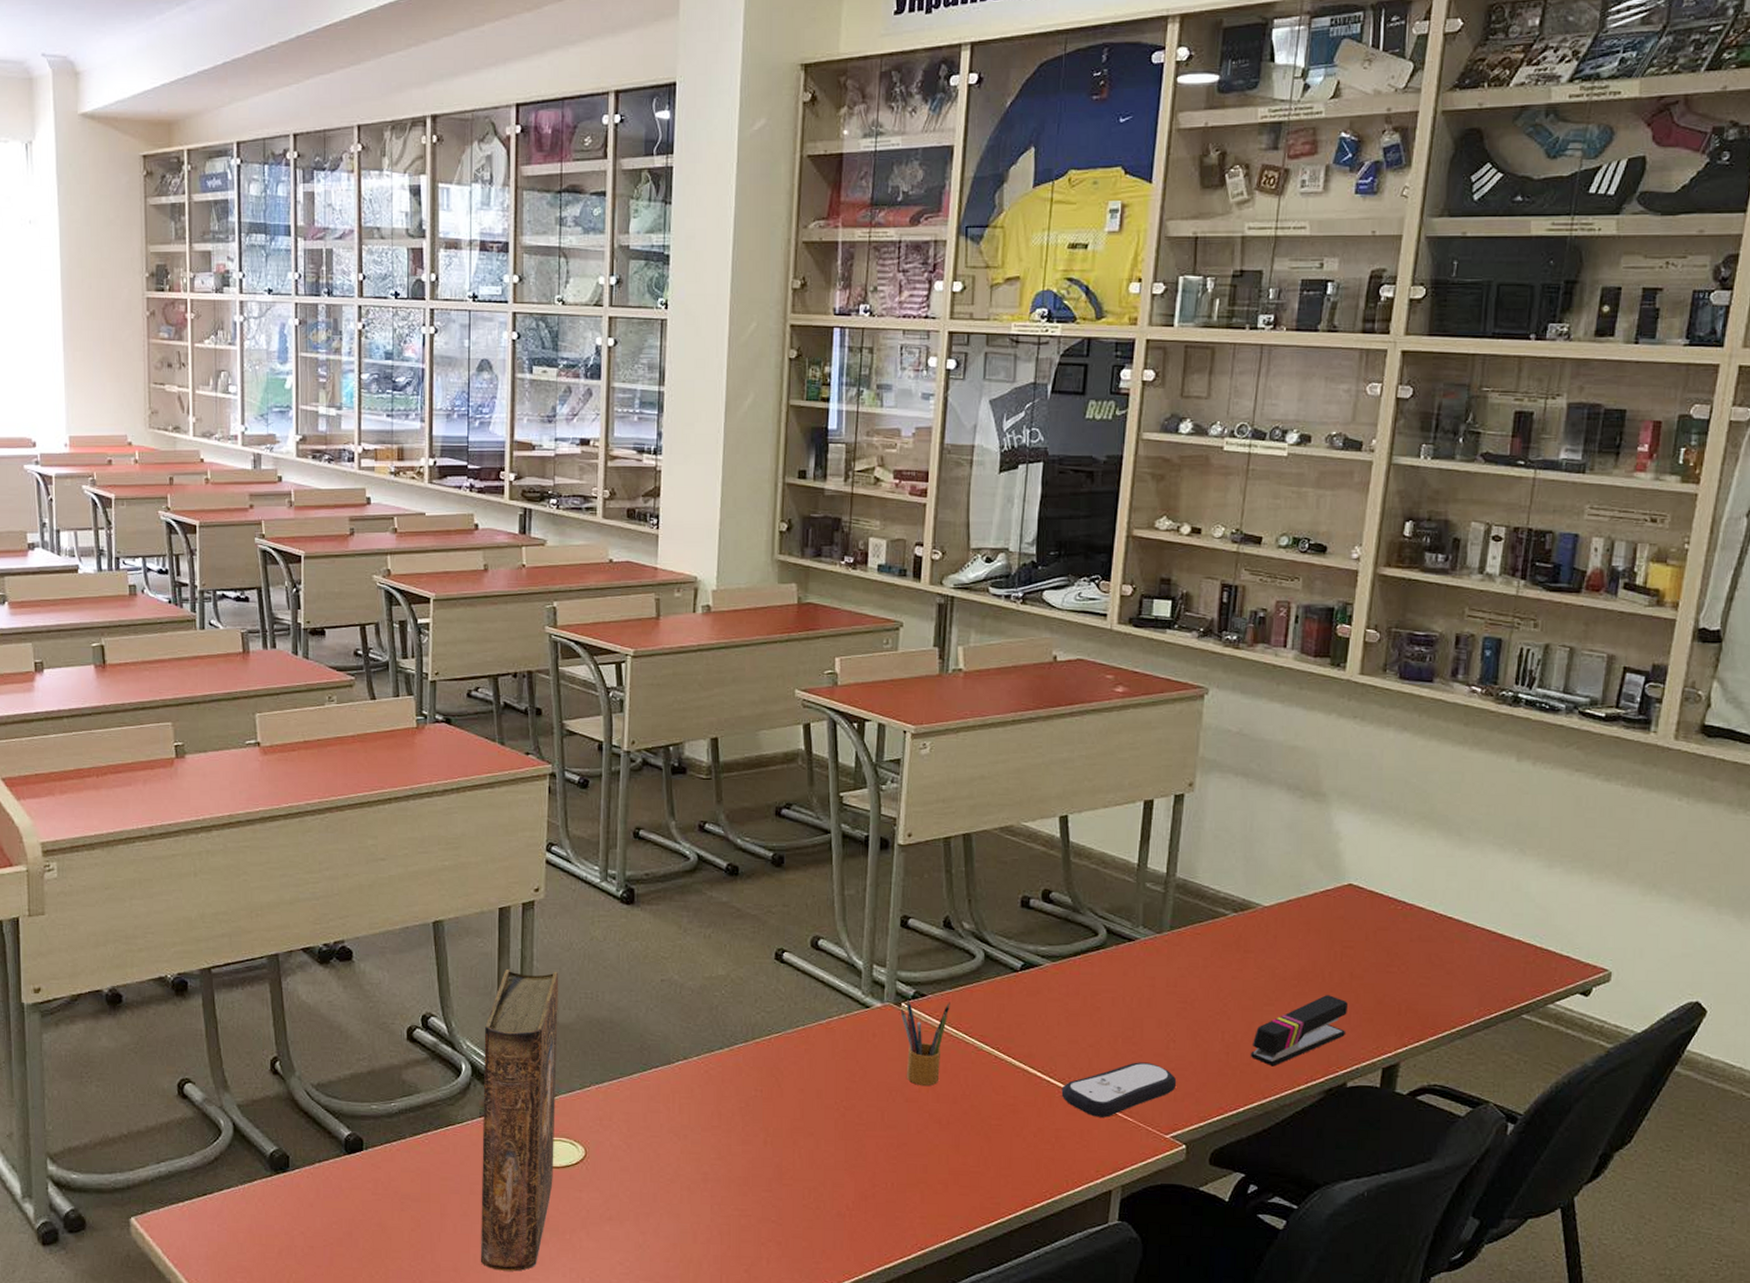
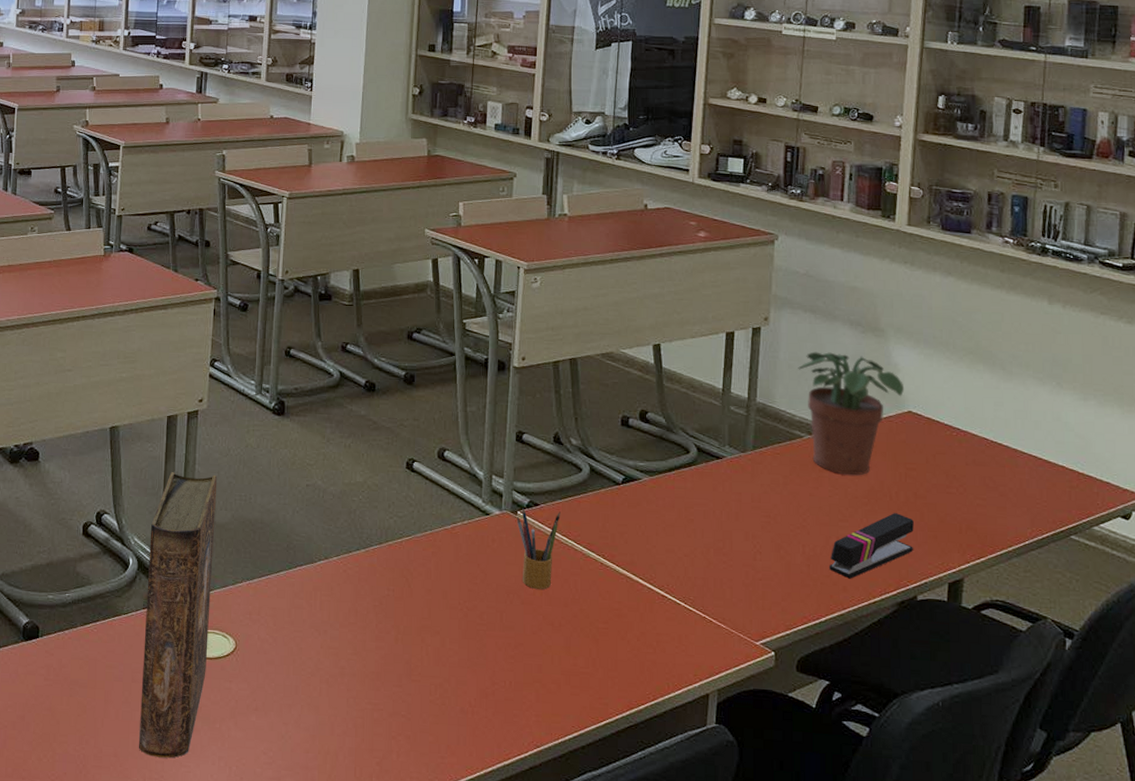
remote control: present [1061,1062,1177,1118] -> none [661,571,764,624]
potted plant: none [1225,820,1346,956] -> present [798,351,905,476]

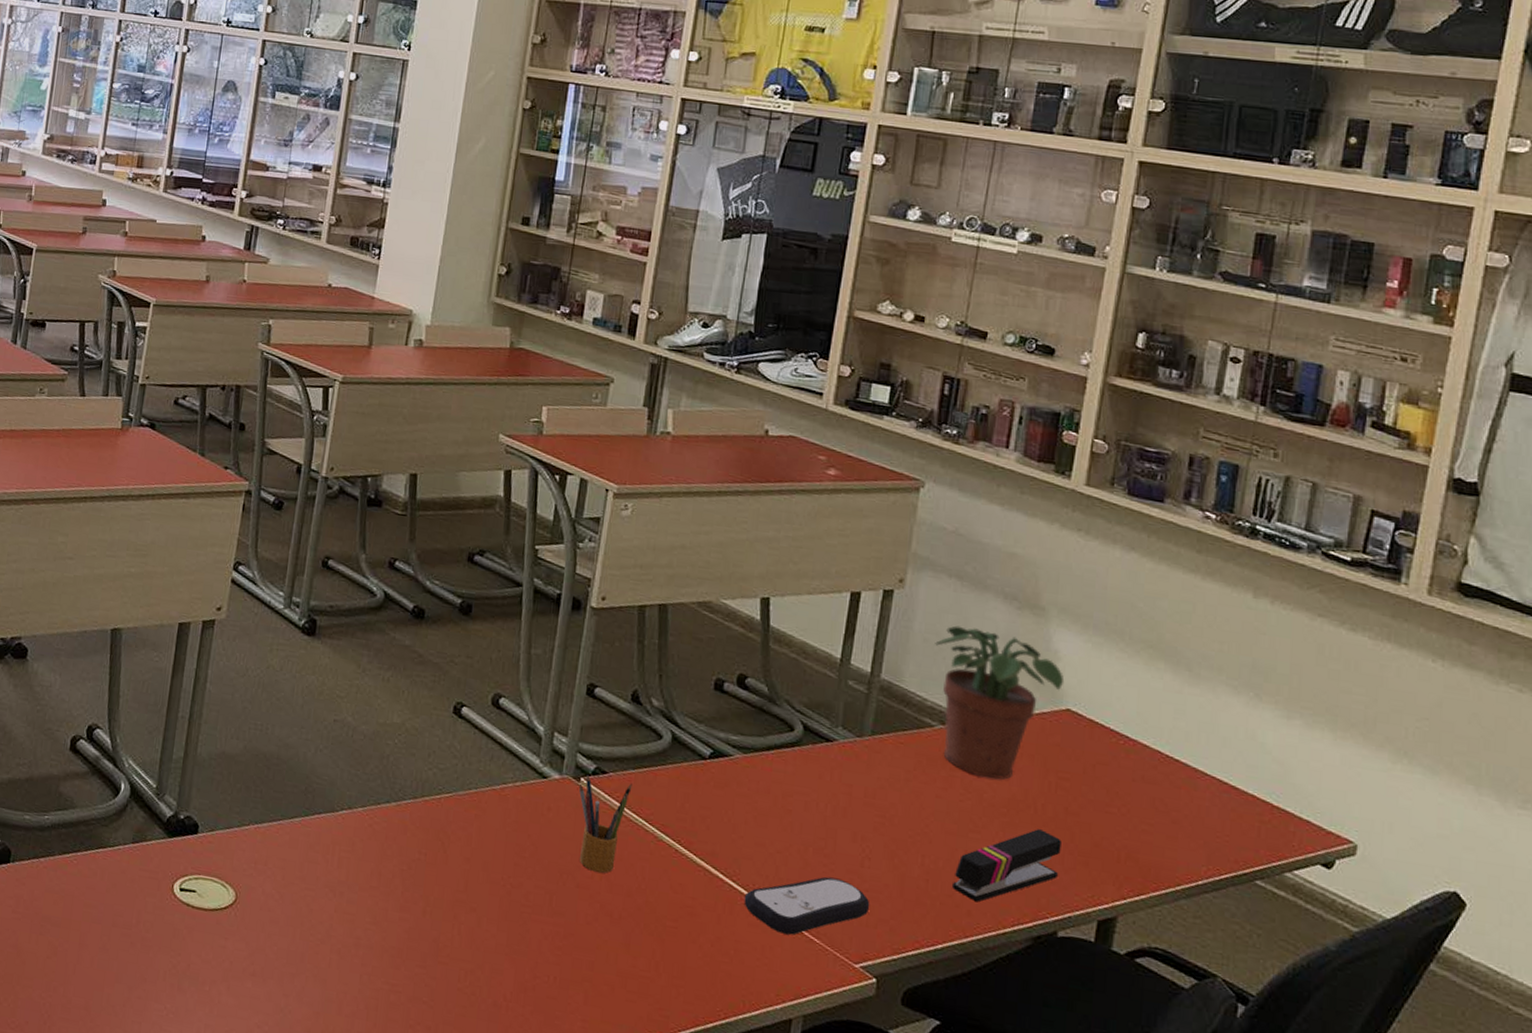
book: present [138,472,218,758] -> none [113,688,231,1020]
remote control: none [661,571,764,624] -> present [744,876,870,935]

